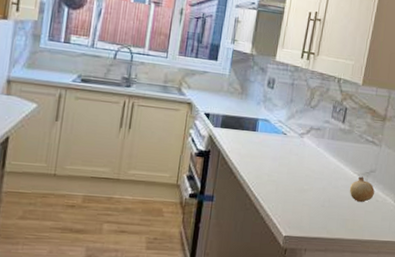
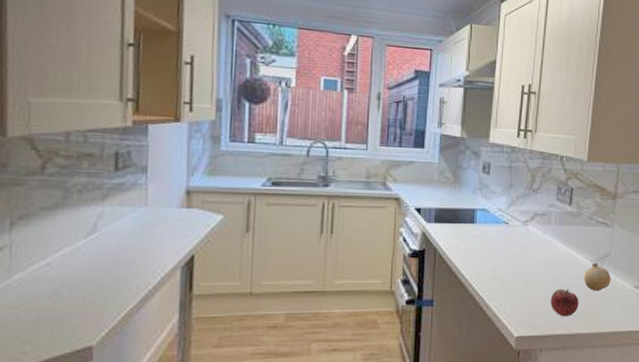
fruit: none [317,196,344,223] -> present [550,288,579,317]

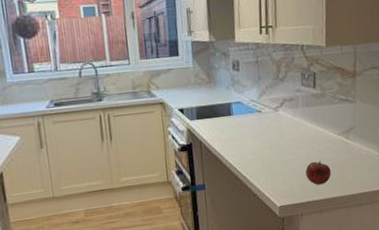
fruit: present [583,263,611,292] -> none [332,135,358,160]

